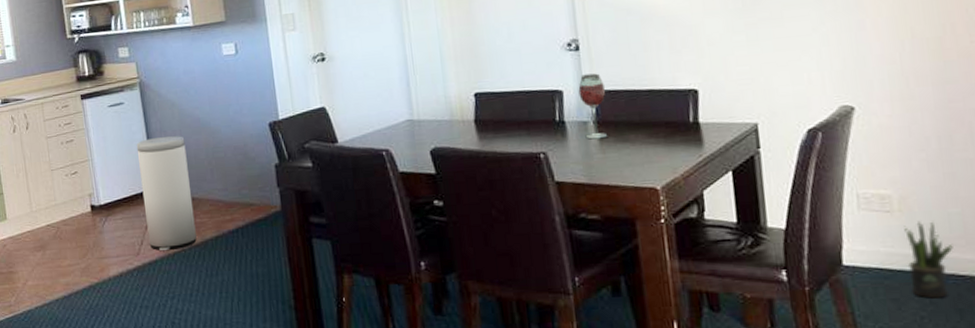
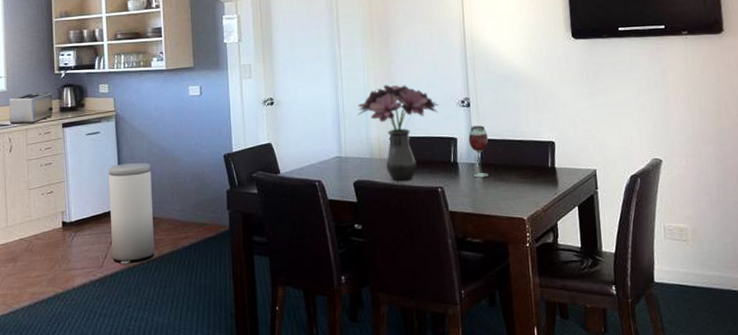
toaster: none [20,60,70,99] -> present [9,92,54,125]
flower arrangement: none [431,27,537,148] -> present [358,85,439,182]
potted plant: present [904,220,953,298] -> none [695,248,728,309]

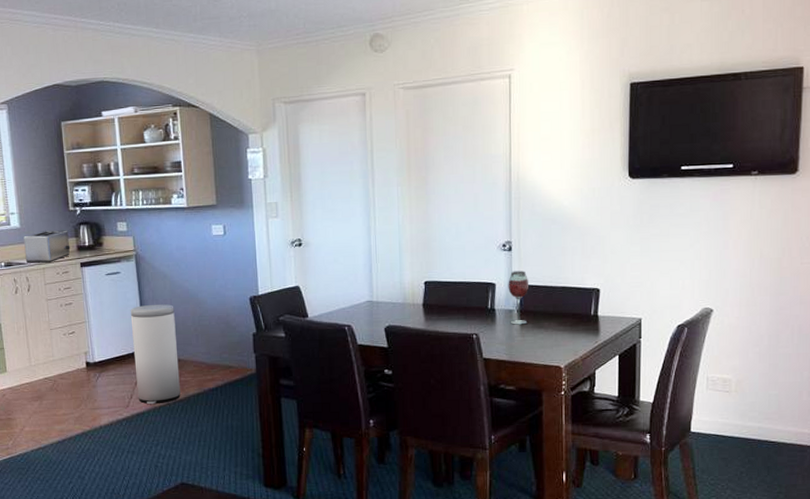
flower arrangement: present [358,85,439,182] -> none [391,226,478,328]

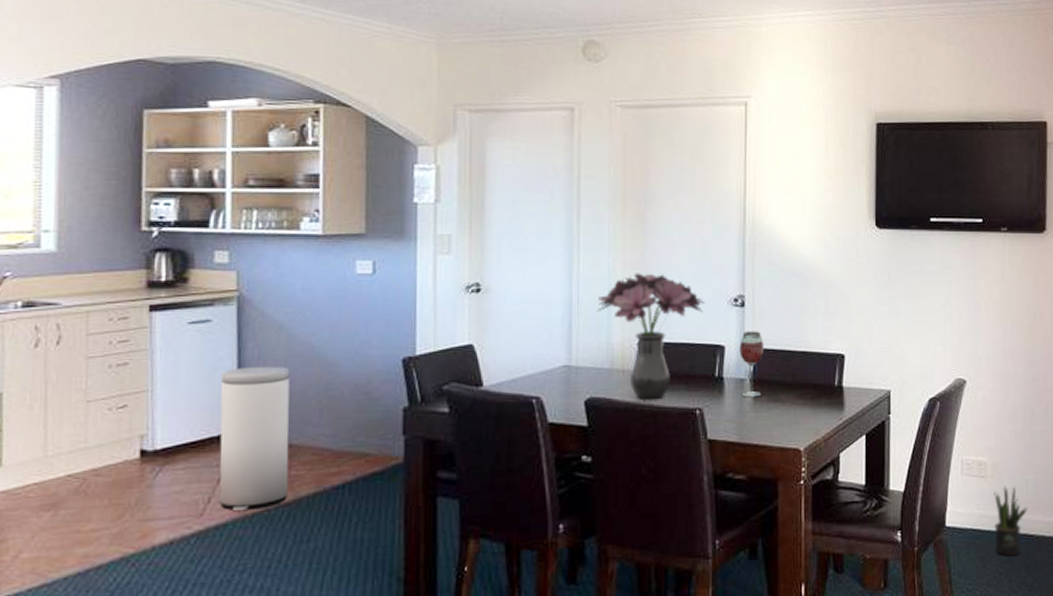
toaster: present [24,229,71,264] -> none [58,256,136,305]
flower arrangement: none [391,226,478,328] -> present [597,273,705,401]
potted plant: none [736,399,769,458] -> present [993,485,1027,556]

